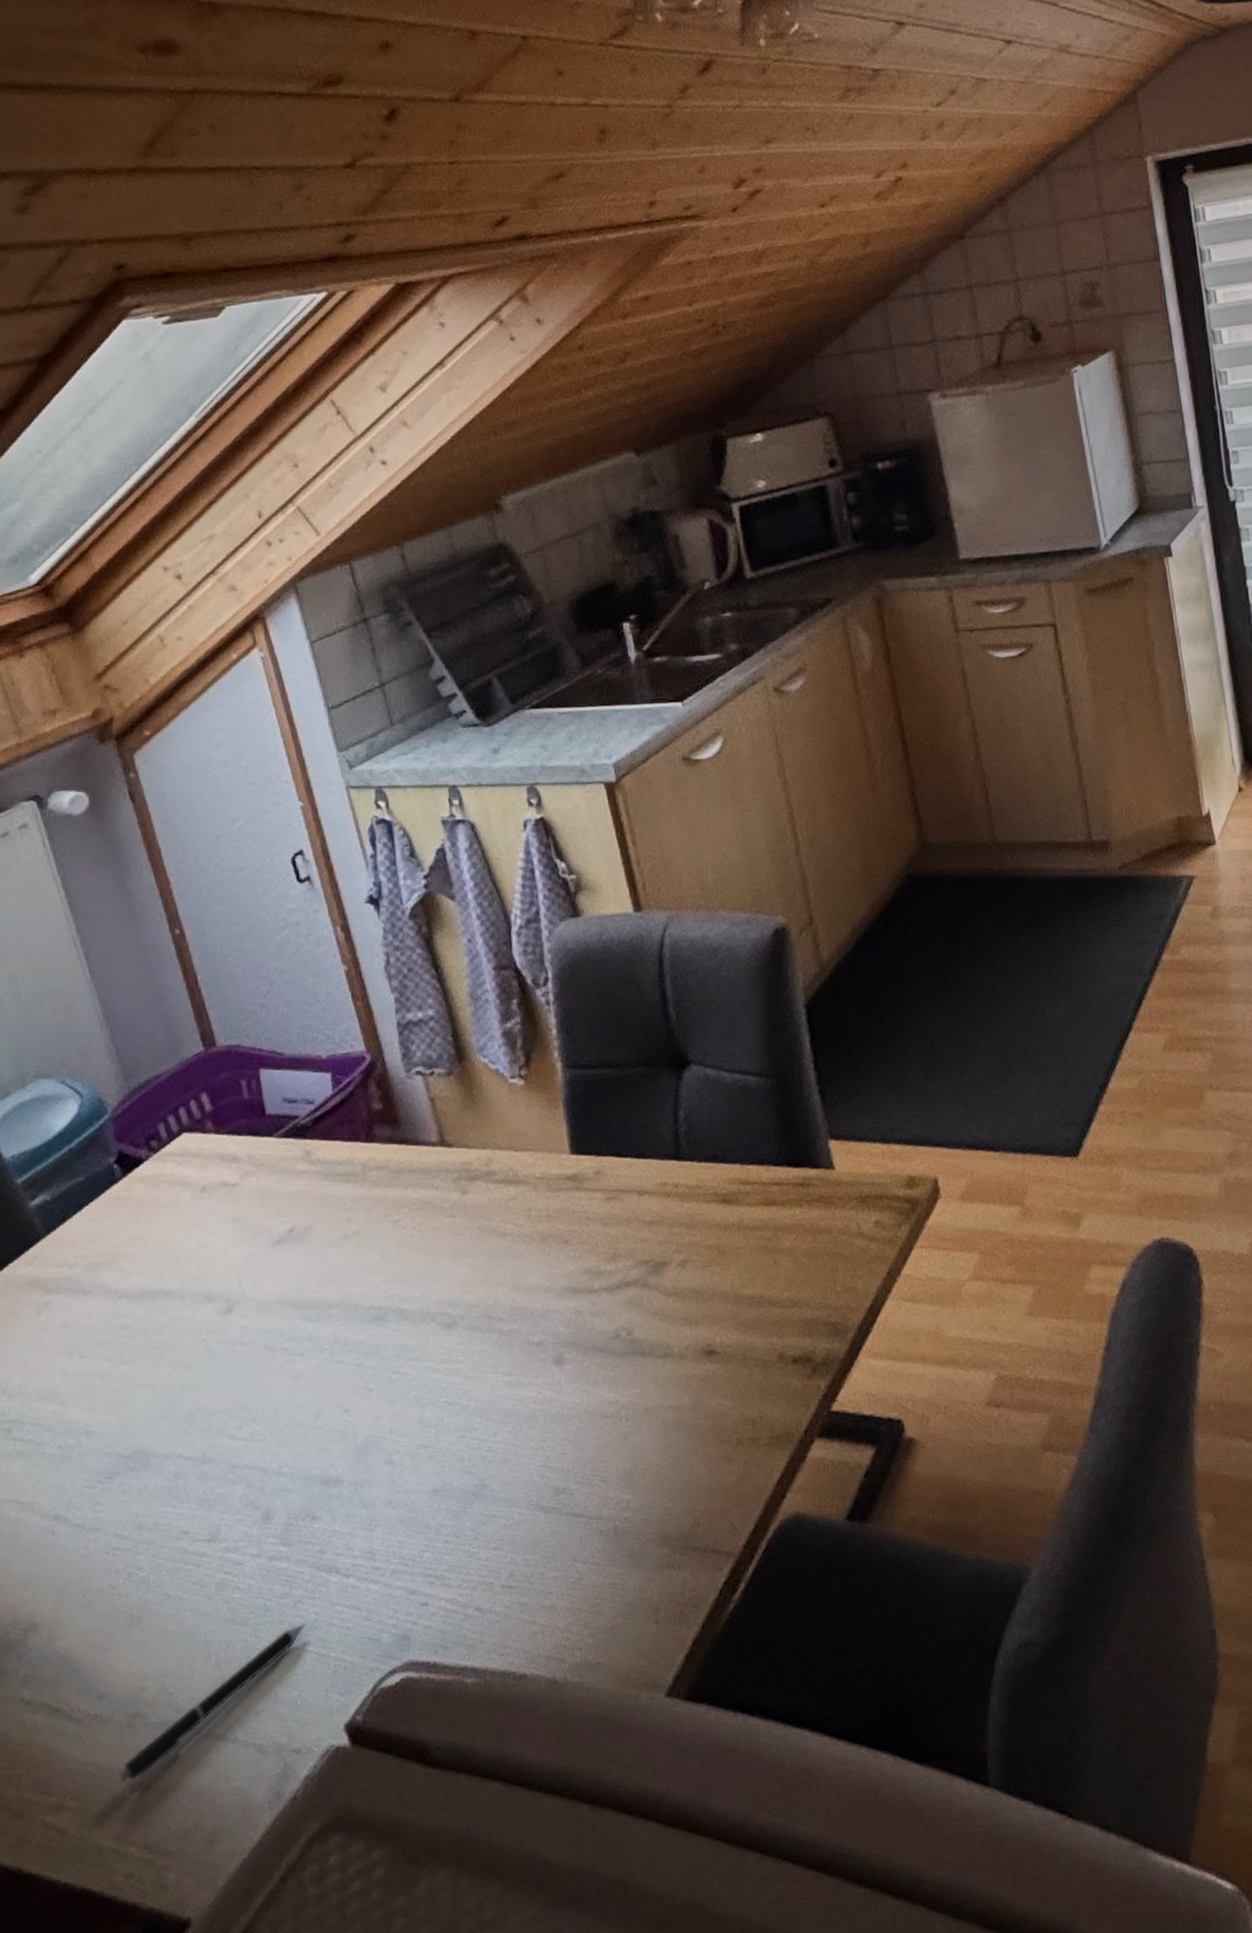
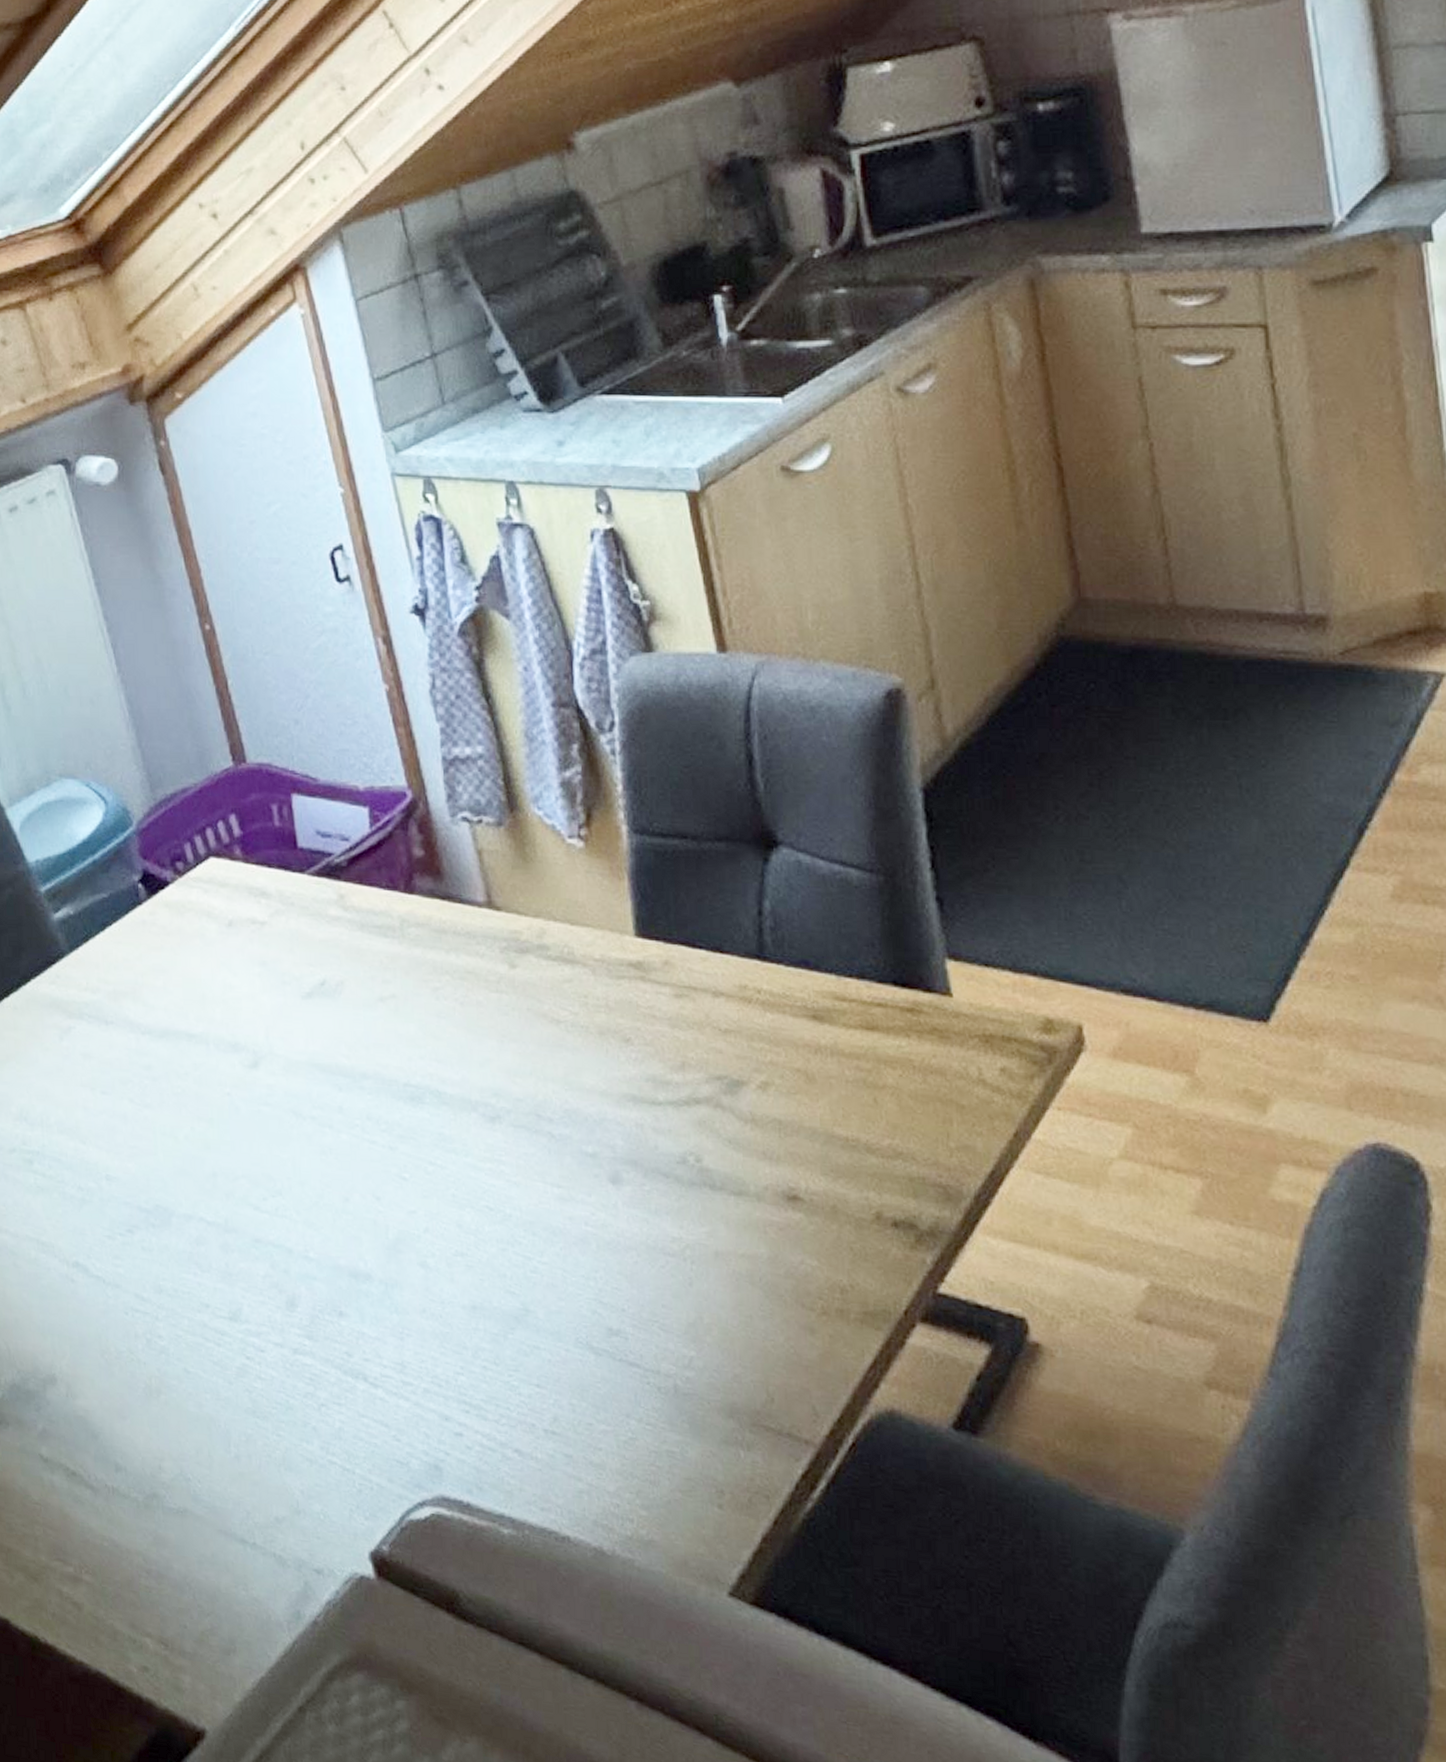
pen: present [118,1622,307,1783] -> none [134,1429,332,1567]

